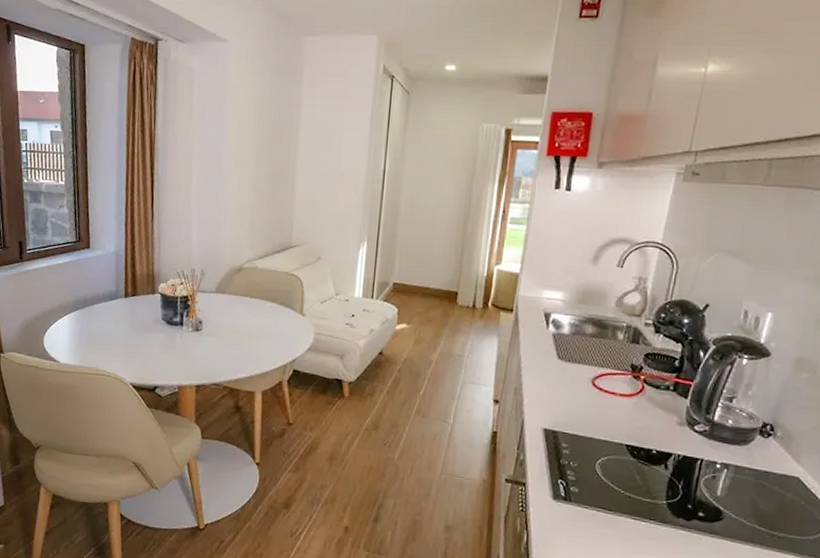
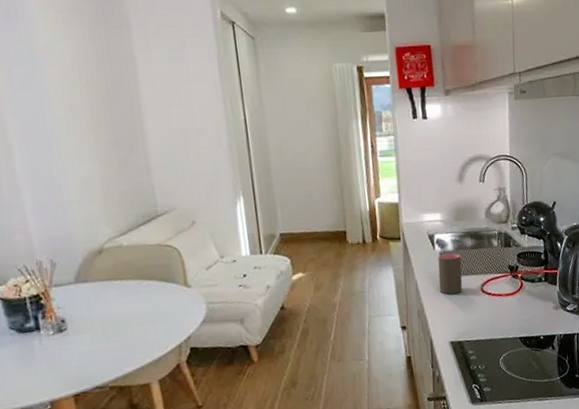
cup: none [544,336,576,380] -> present [438,253,463,295]

